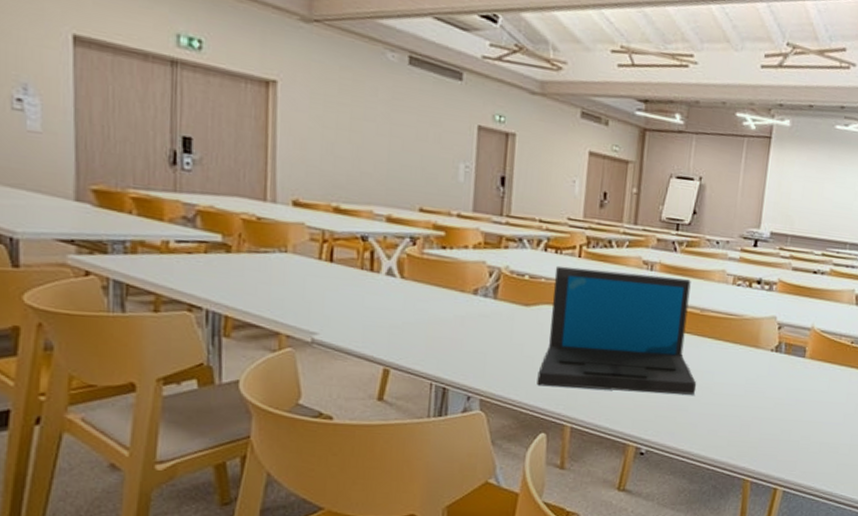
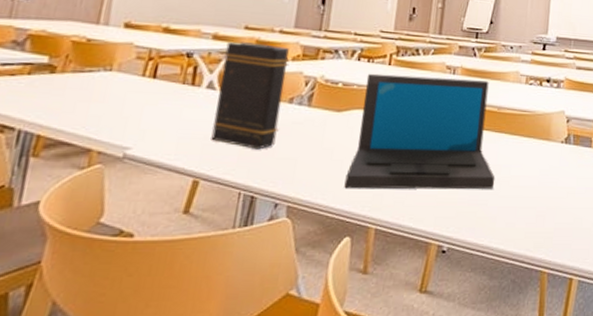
book: none [397,226,471,342] -> present [211,42,290,150]

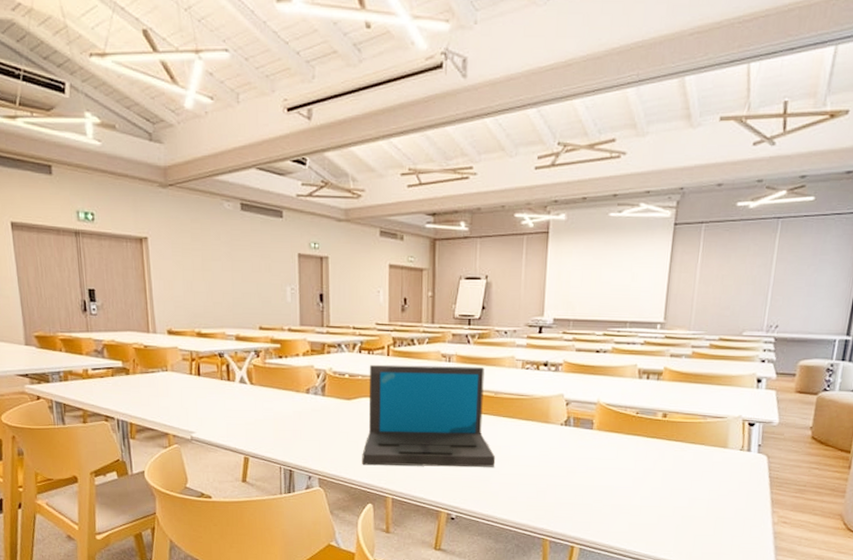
book: present [211,42,290,150] -> none [248,341,302,433]

